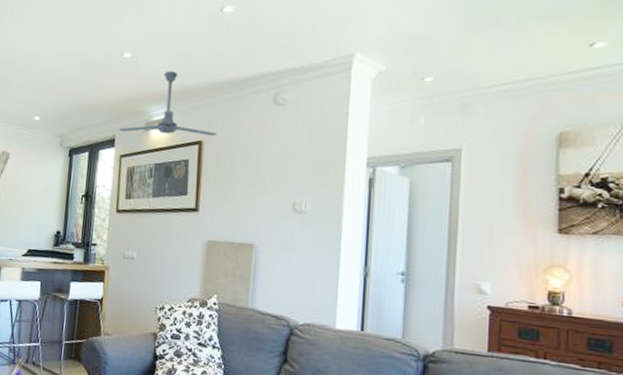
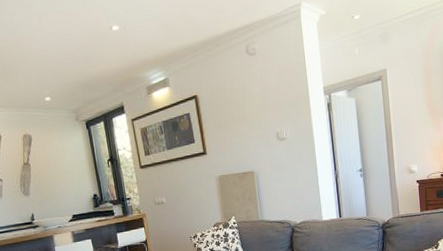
ceiling fan: present [119,71,217,136] -> none [125,37,208,98]

